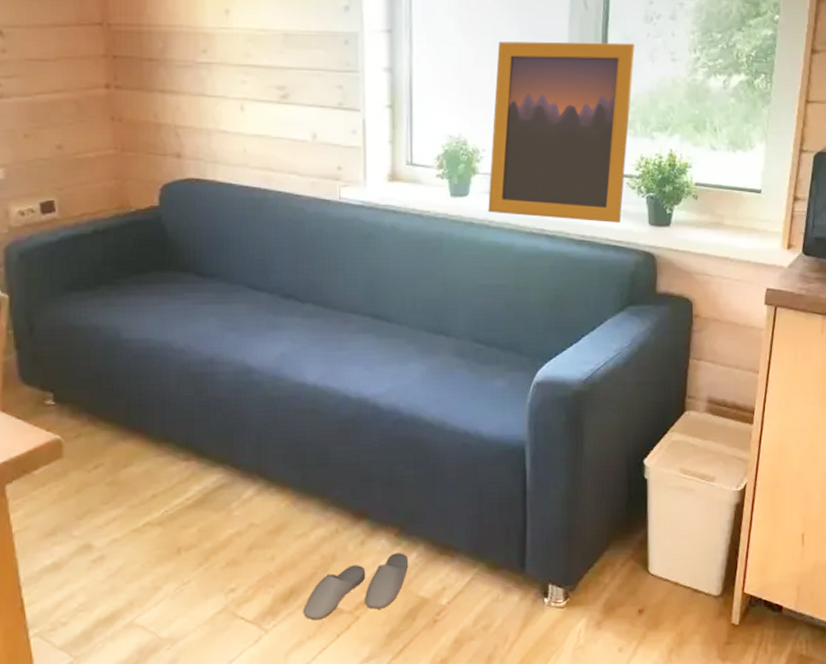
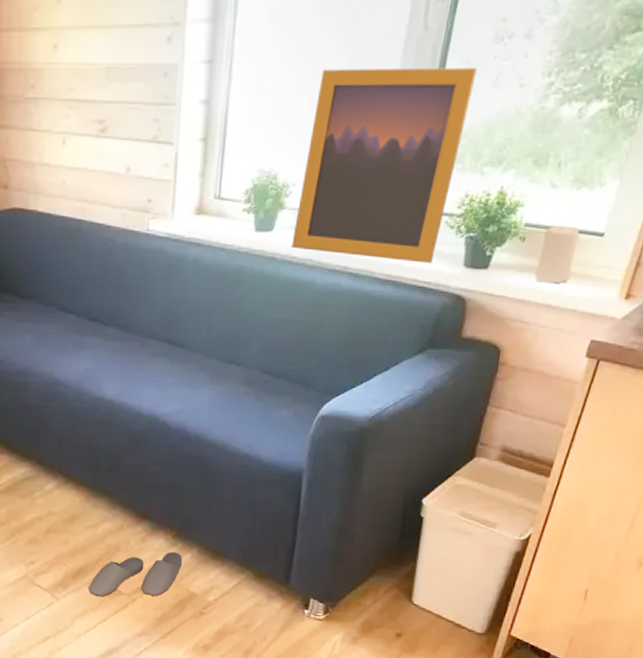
candle: none [711,184,741,237] -> present [535,225,579,283]

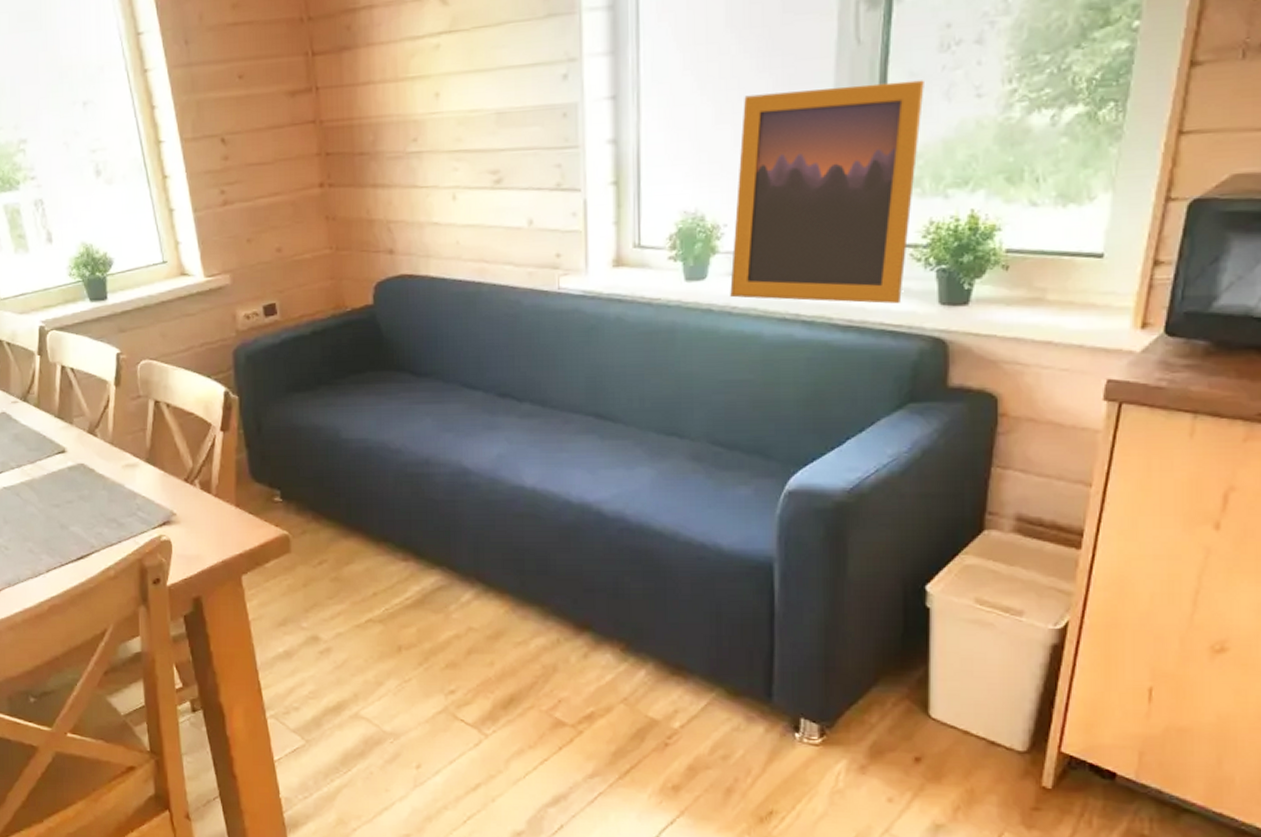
slippers: present [89,552,183,597] -> none [524,669,637,731]
candle: present [535,225,579,283] -> none [1027,248,1072,316]

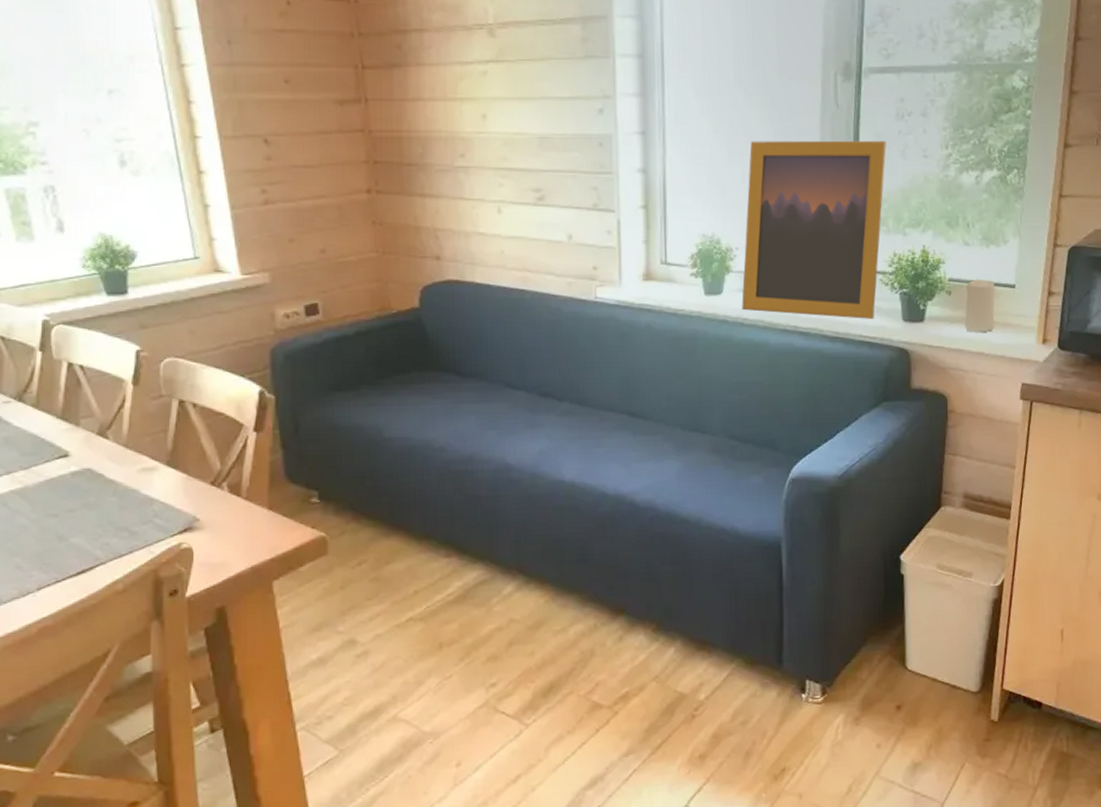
candle: none [1027,248,1072,316] -> present [965,279,995,332]

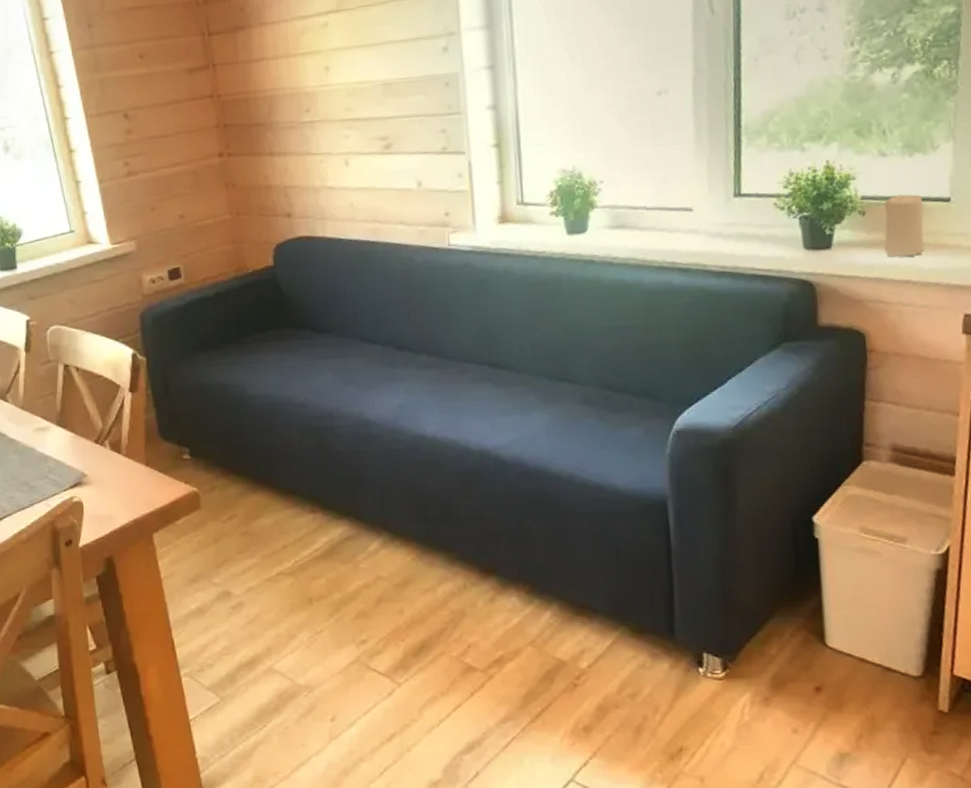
picture frame: present [742,140,886,319] -> none [609,44,775,250]

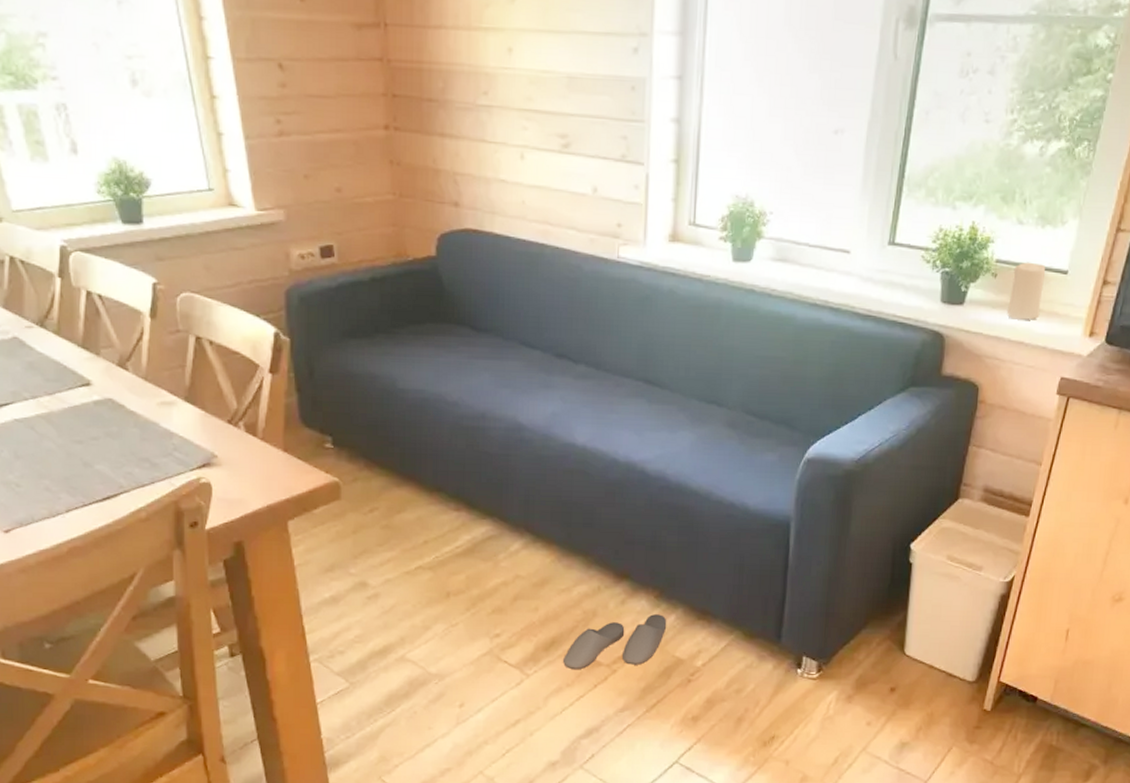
slippers: none [435,611,543,677] -> present [563,614,667,670]

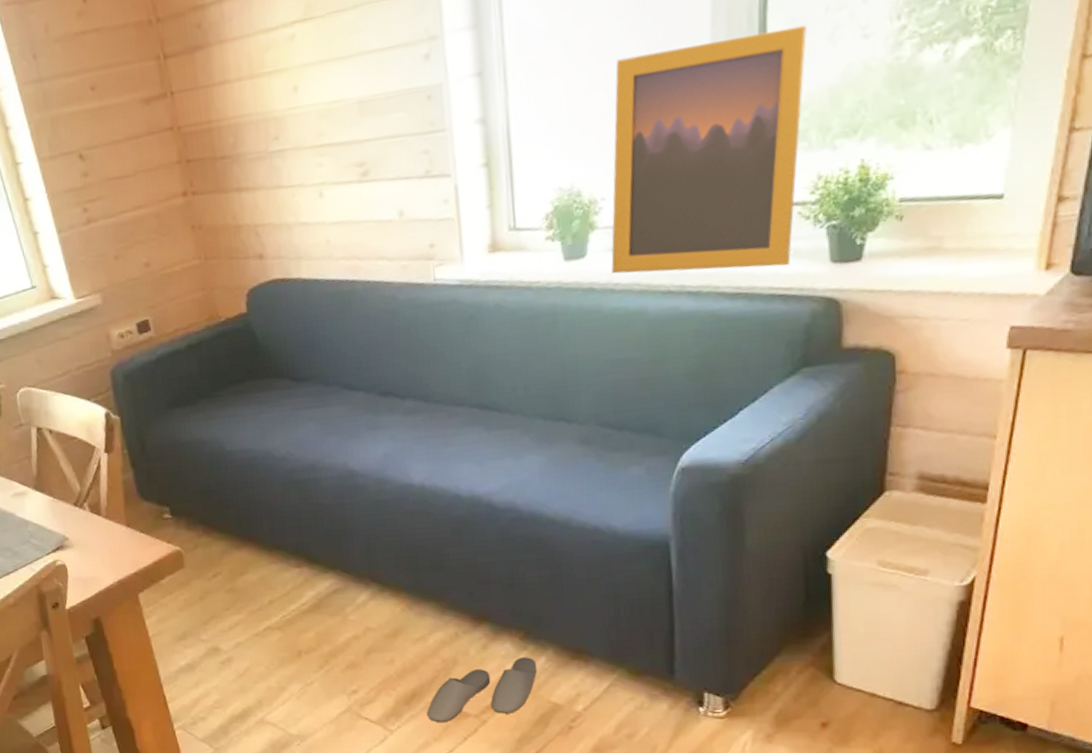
picture frame: none [771,93,945,298] -> present [611,25,807,274]
candle: present [1007,262,1045,320] -> none [923,192,971,267]

